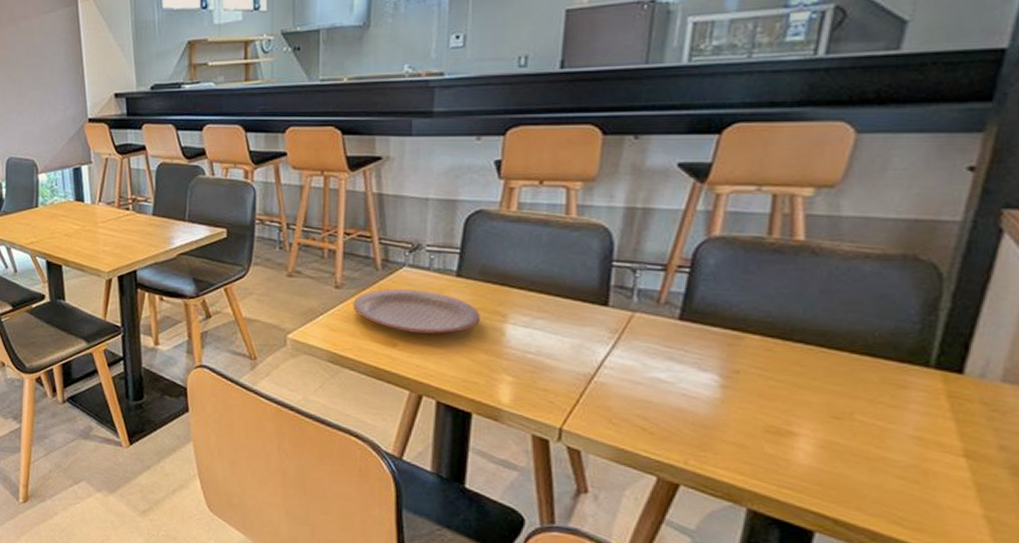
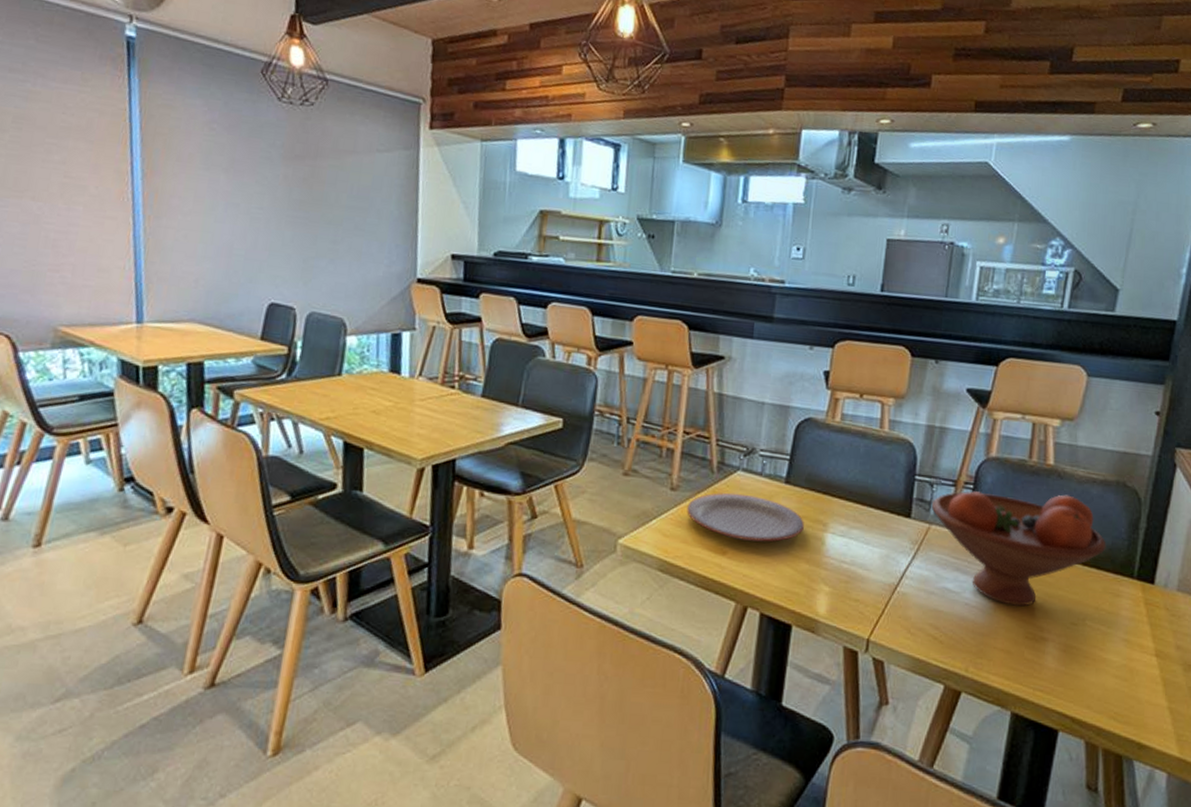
fruit bowl: none [635,273,886,398] -> present [932,491,1106,607]

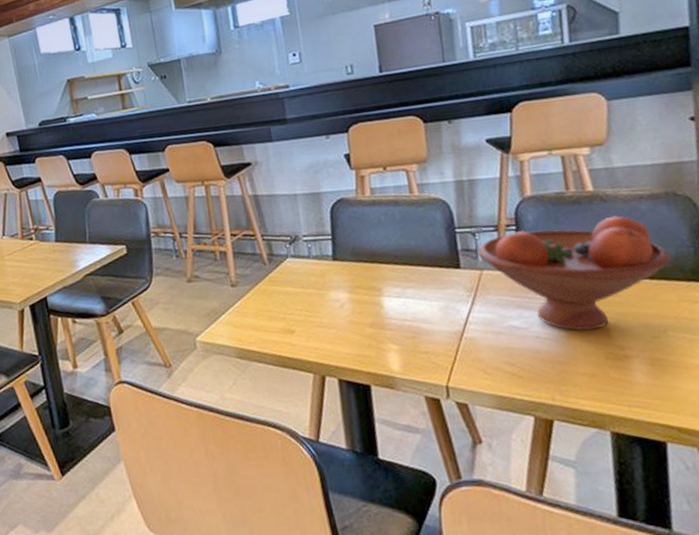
plate: present [687,493,804,542] -> none [249,277,360,318]

